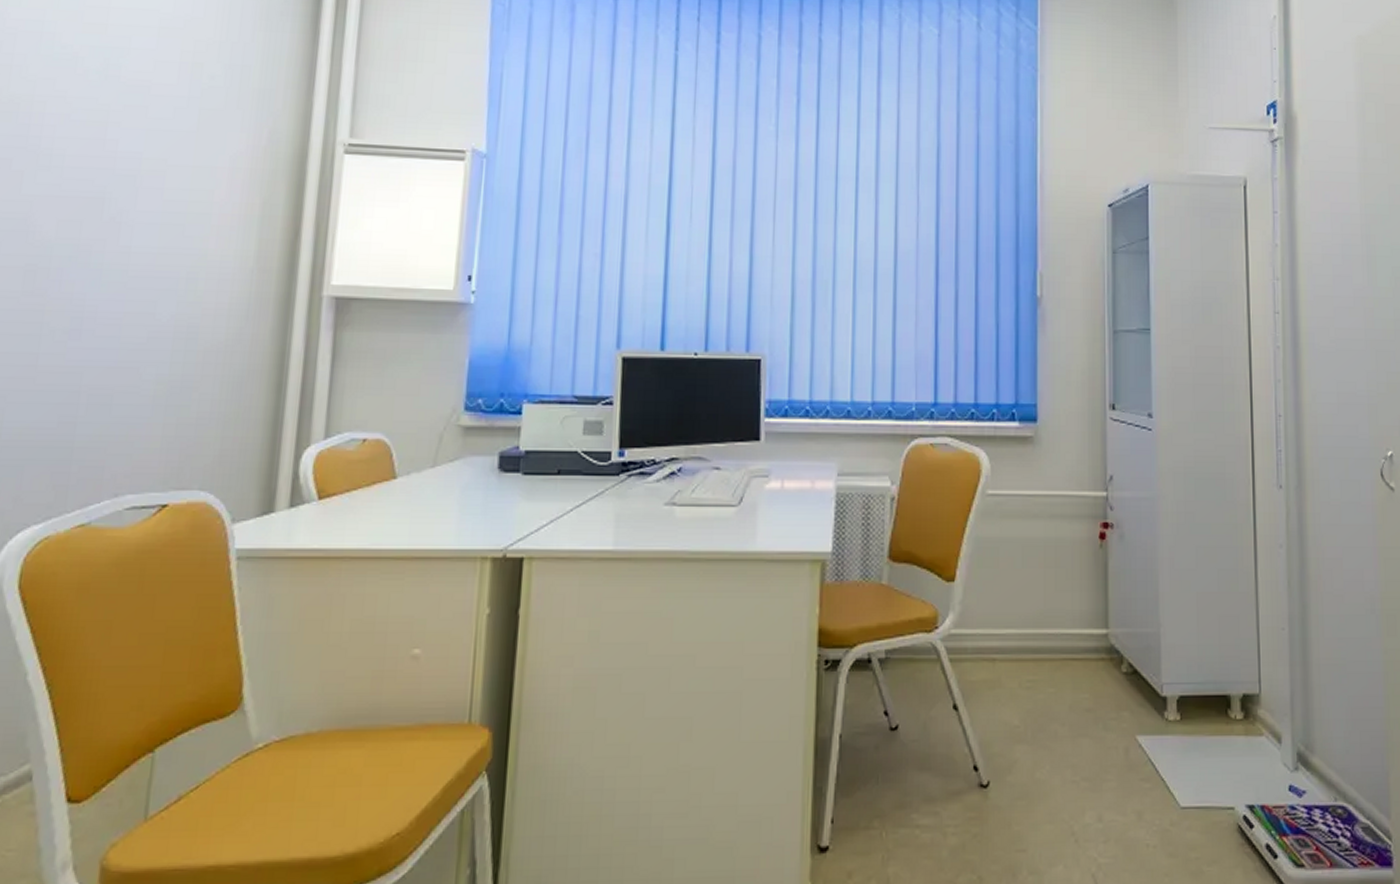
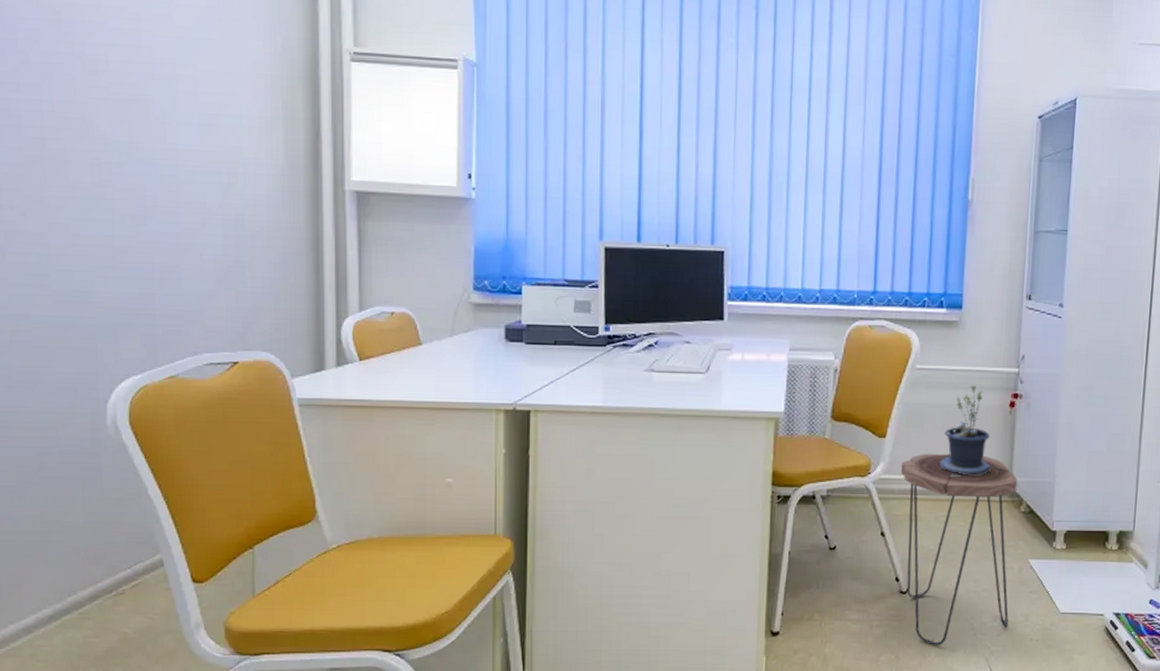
side table: none [975,599,1117,859] -> present [901,453,1018,645]
potted plant: none [1021,512,1084,631] -> present [940,384,992,478]

